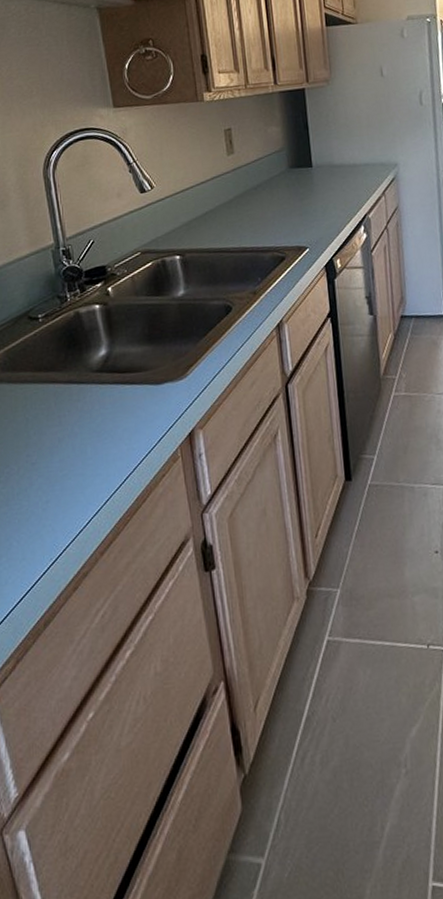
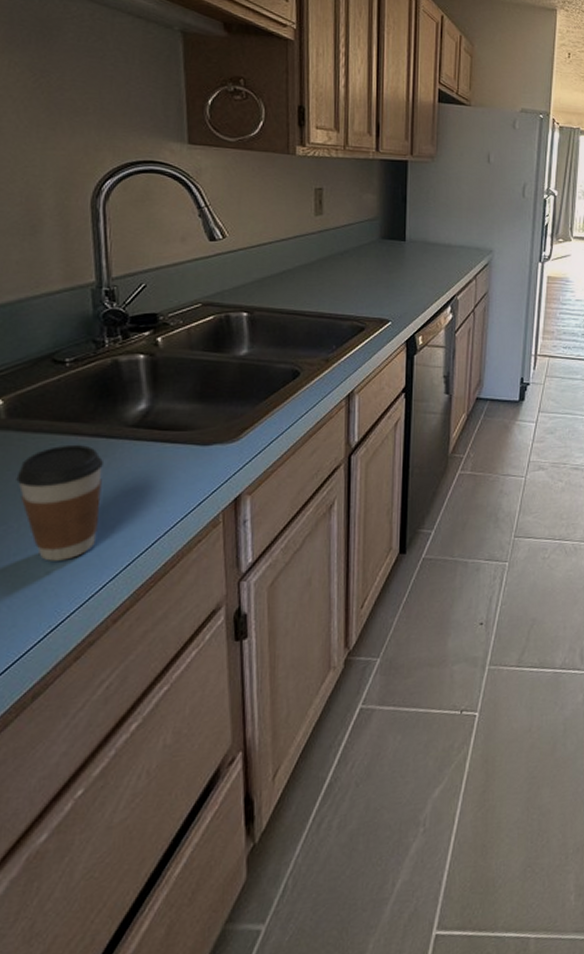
coffee cup: none [12,391,79,499] -> present [16,444,103,561]

